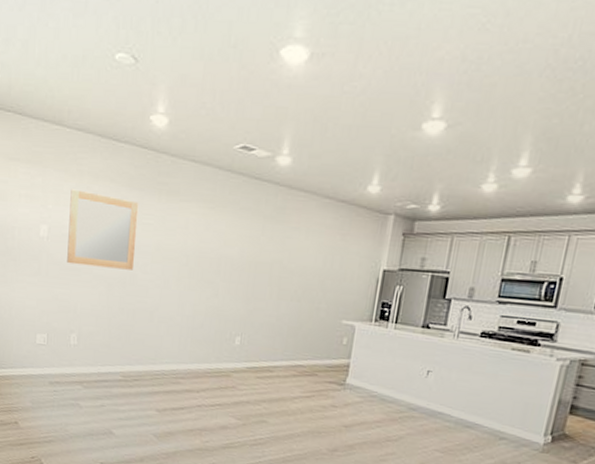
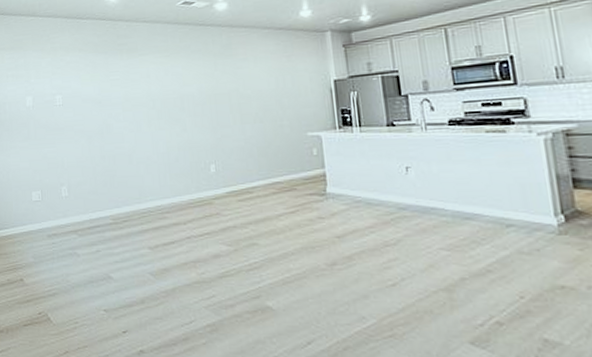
home mirror: present [67,189,139,270] -> none [48,63,109,125]

